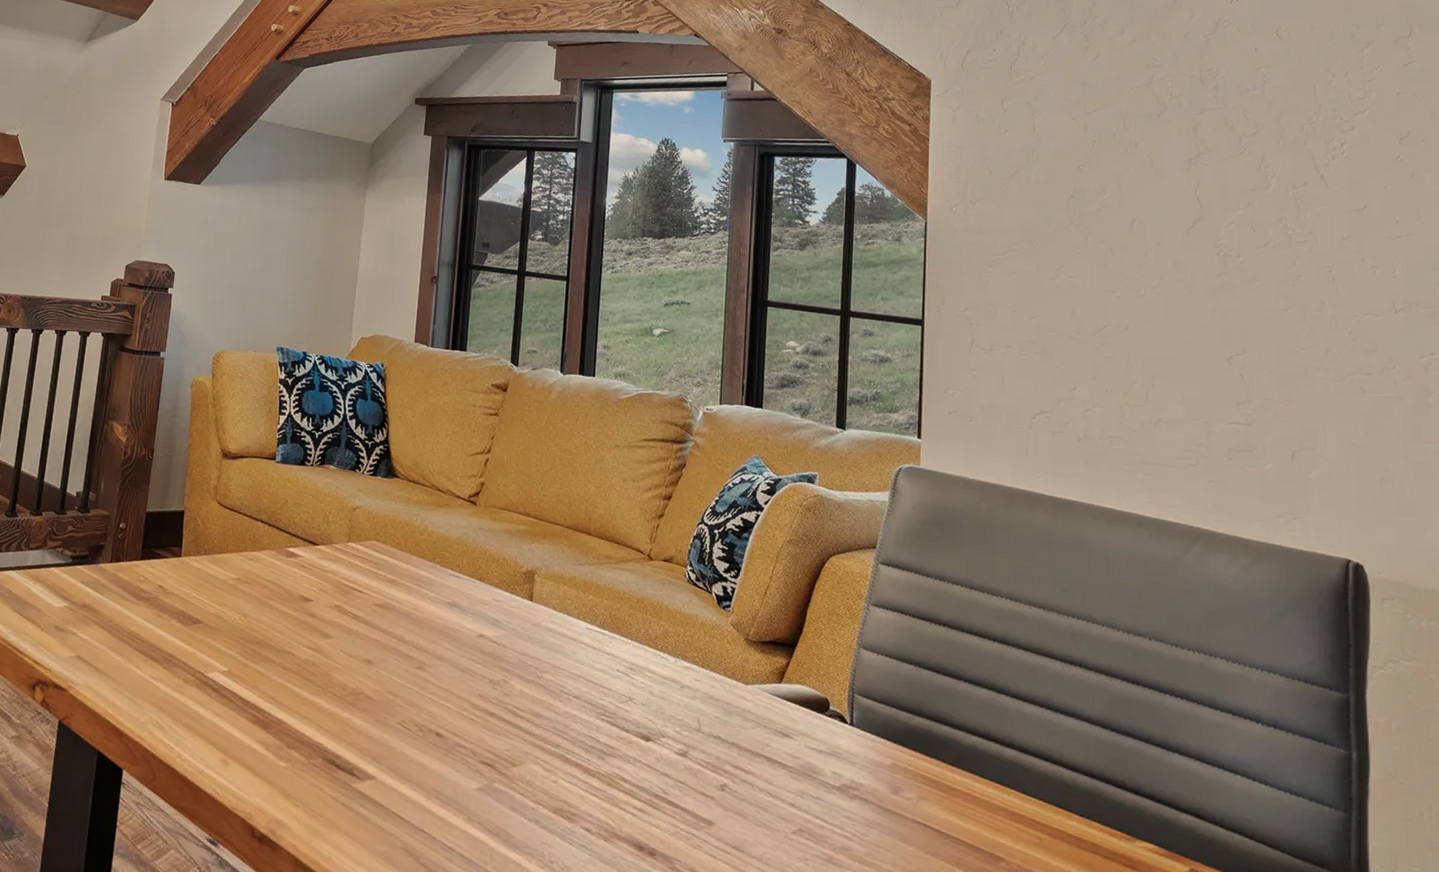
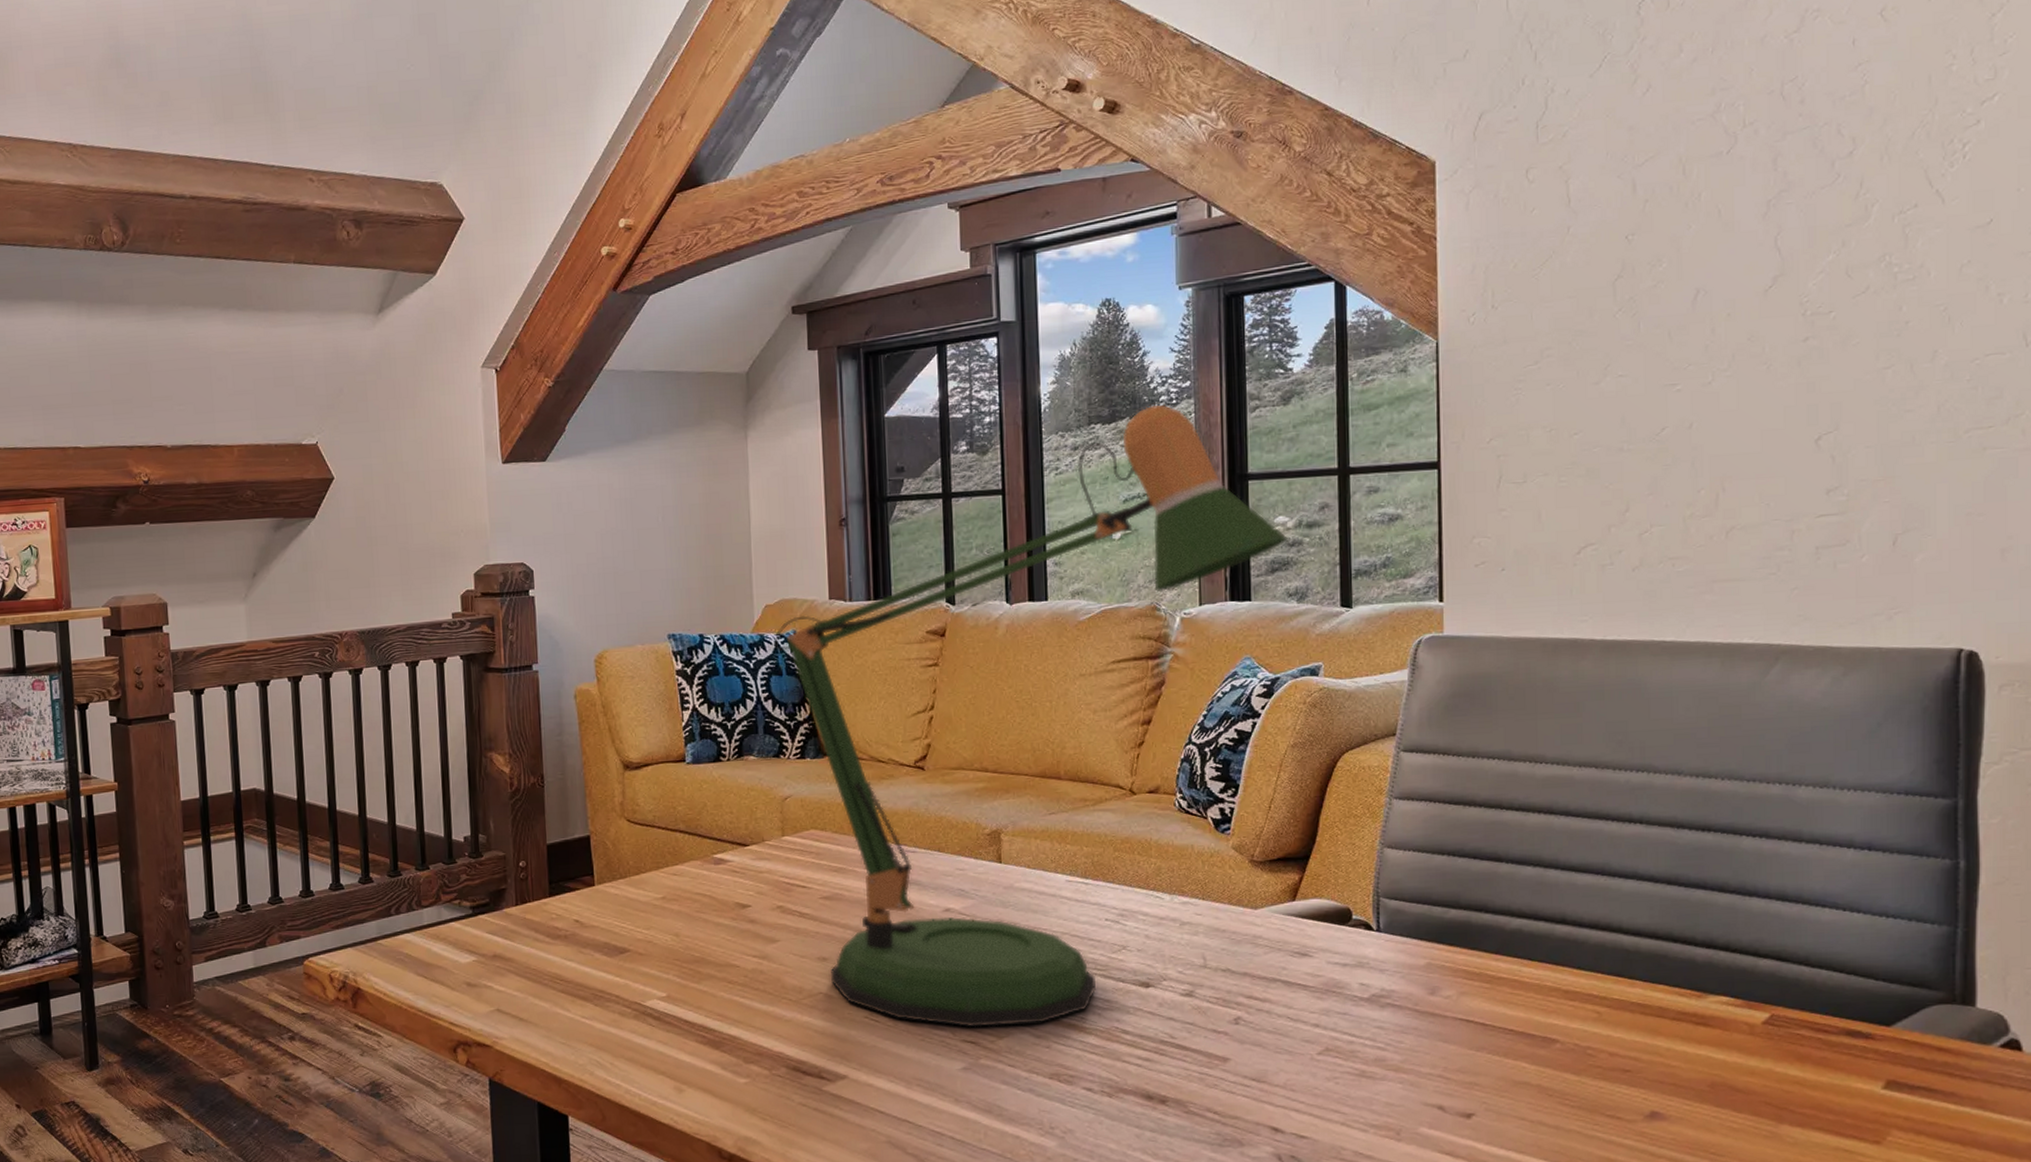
desk lamp: none [364,230,797,758] -> present [774,404,1289,1028]

